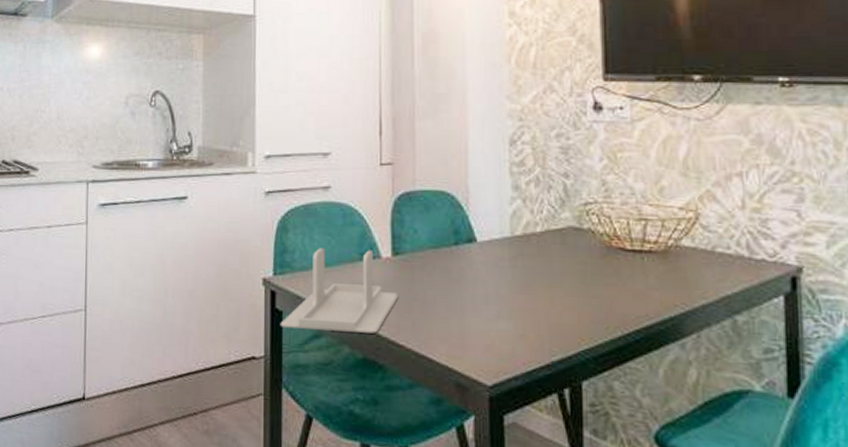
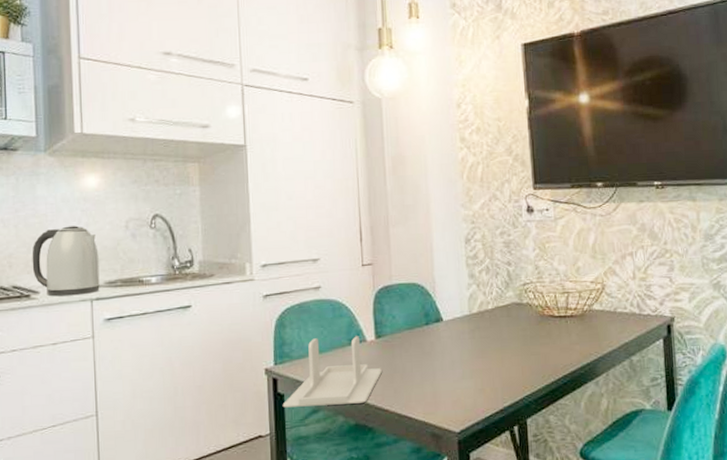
kettle: none [33,99,97,176] -> present [32,226,100,297]

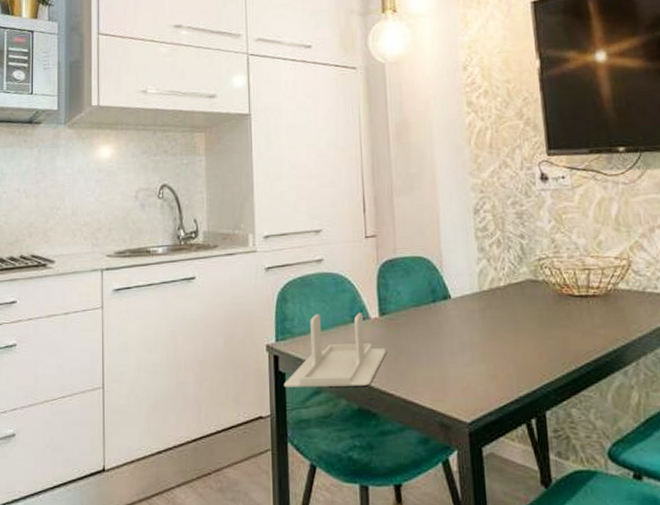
kettle: present [32,226,100,297] -> none [49,196,110,266]

